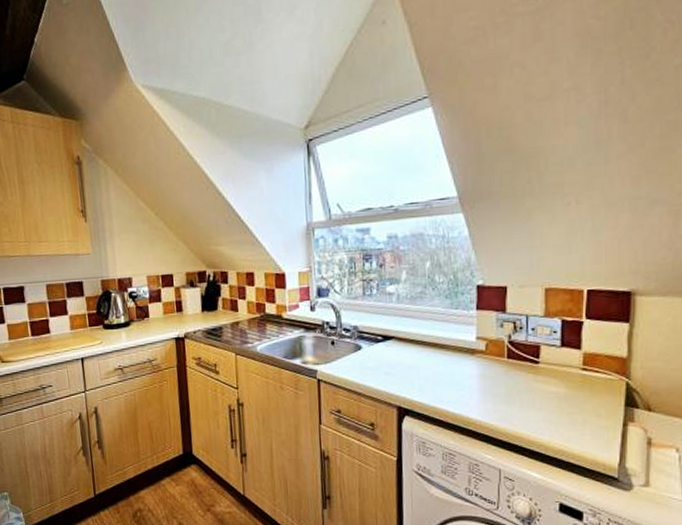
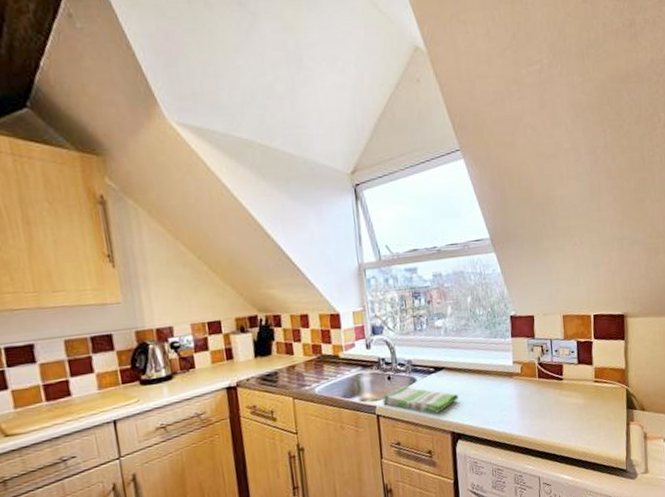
dish towel: none [324,352,408,385] -> present [382,385,458,414]

